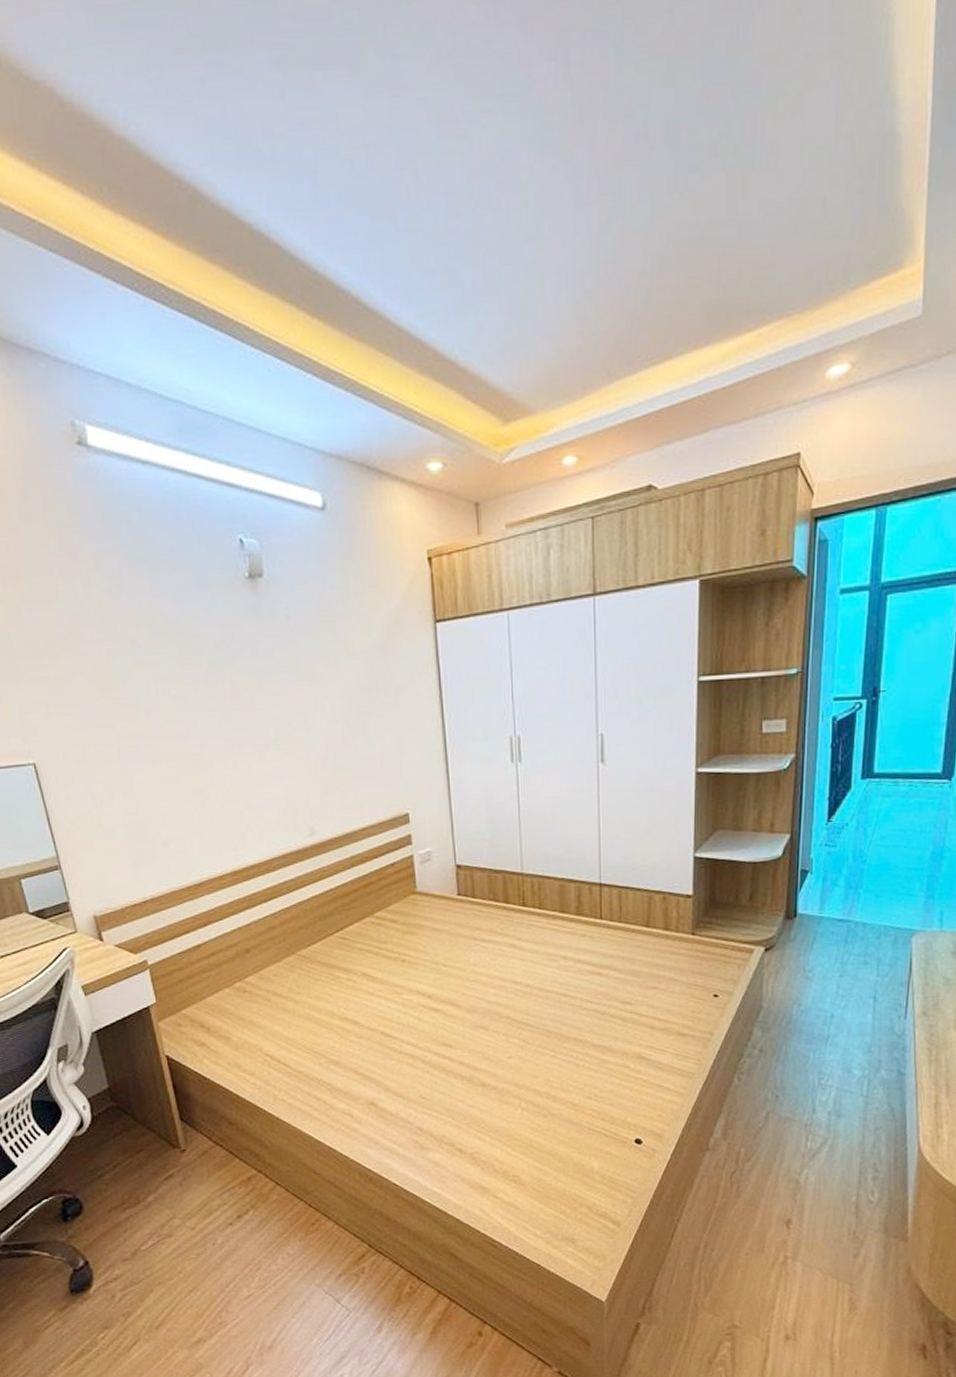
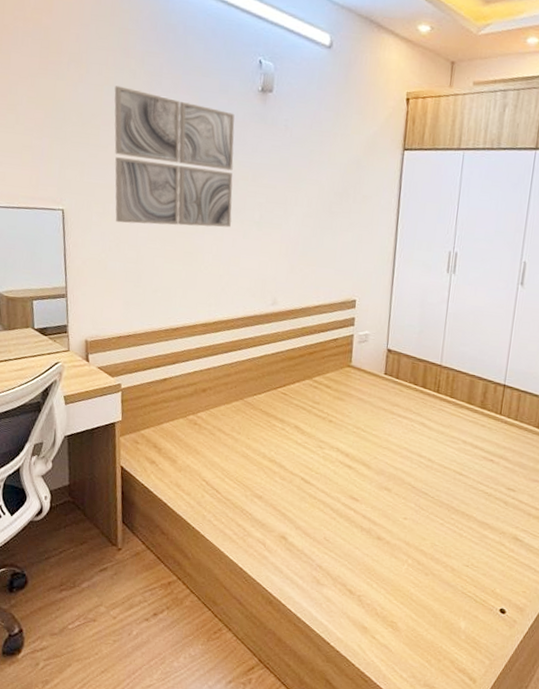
wall art: none [67,599,242,768] -> present [114,86,235,228]

